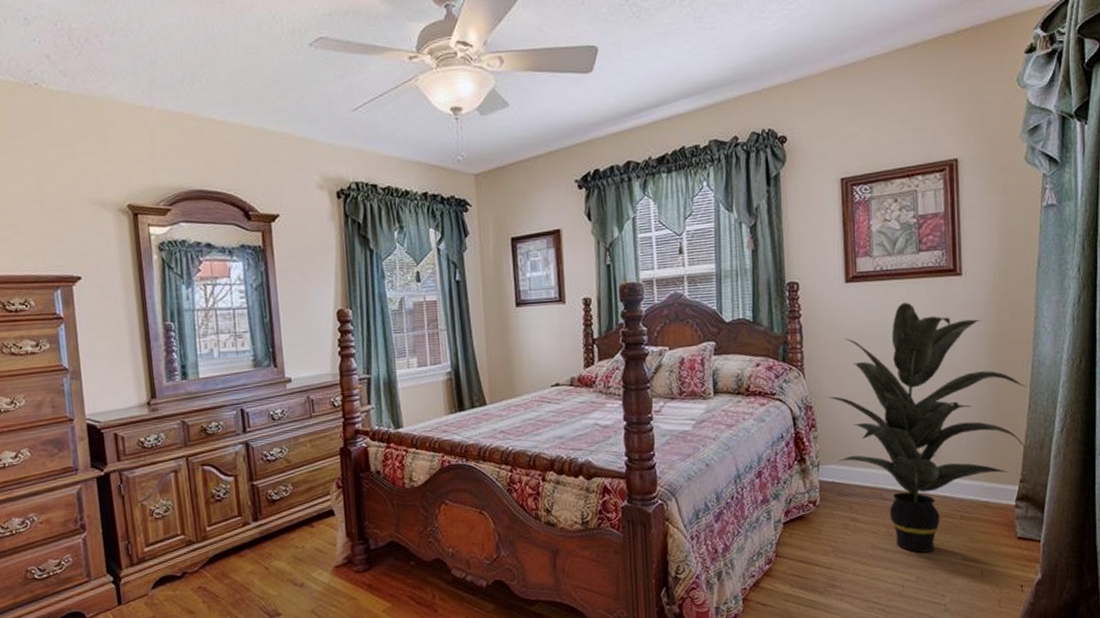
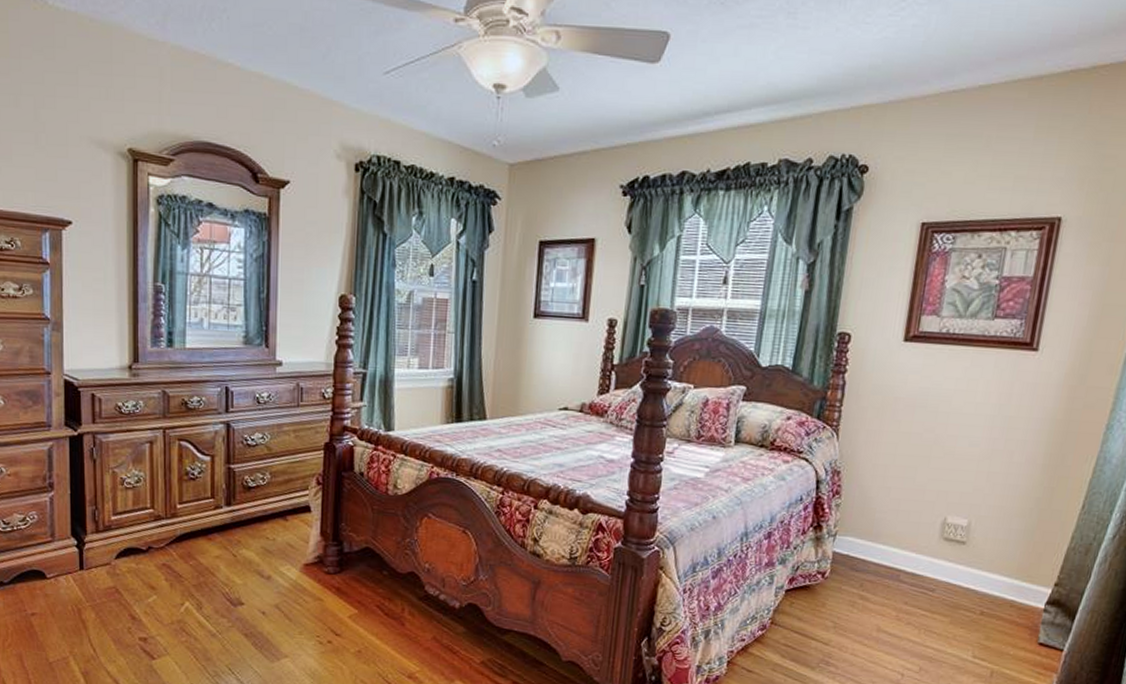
indoor plant: present [828,302,1028,553] -> none [858,372,1086,645]

